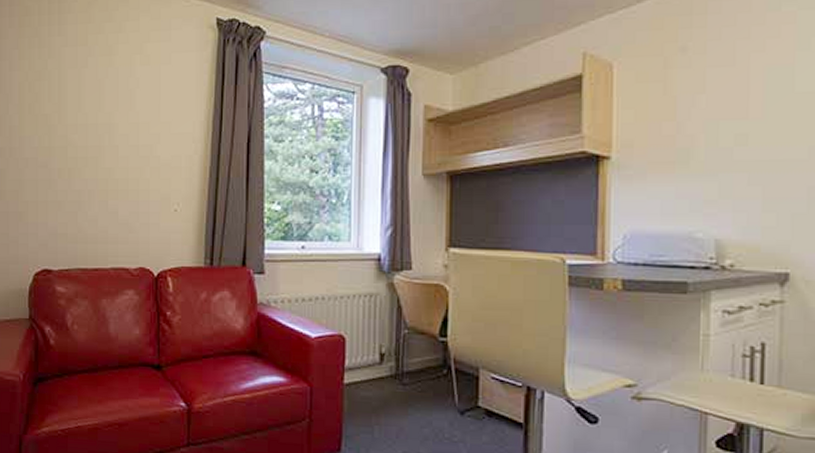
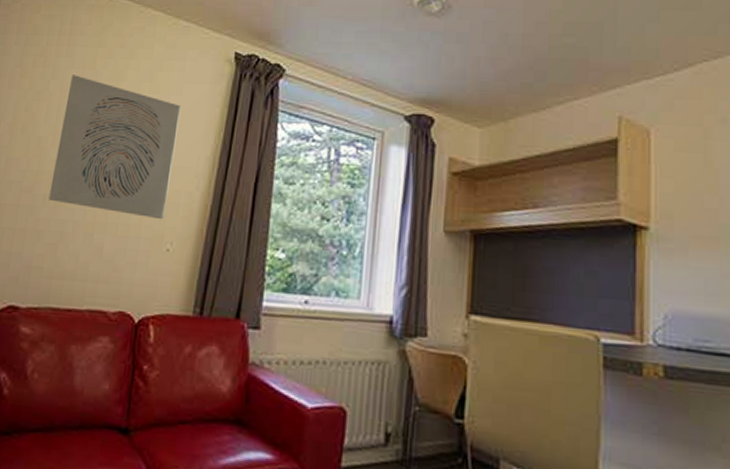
wall art: none [63,52,171,183] -> present [48,75,181,220]

